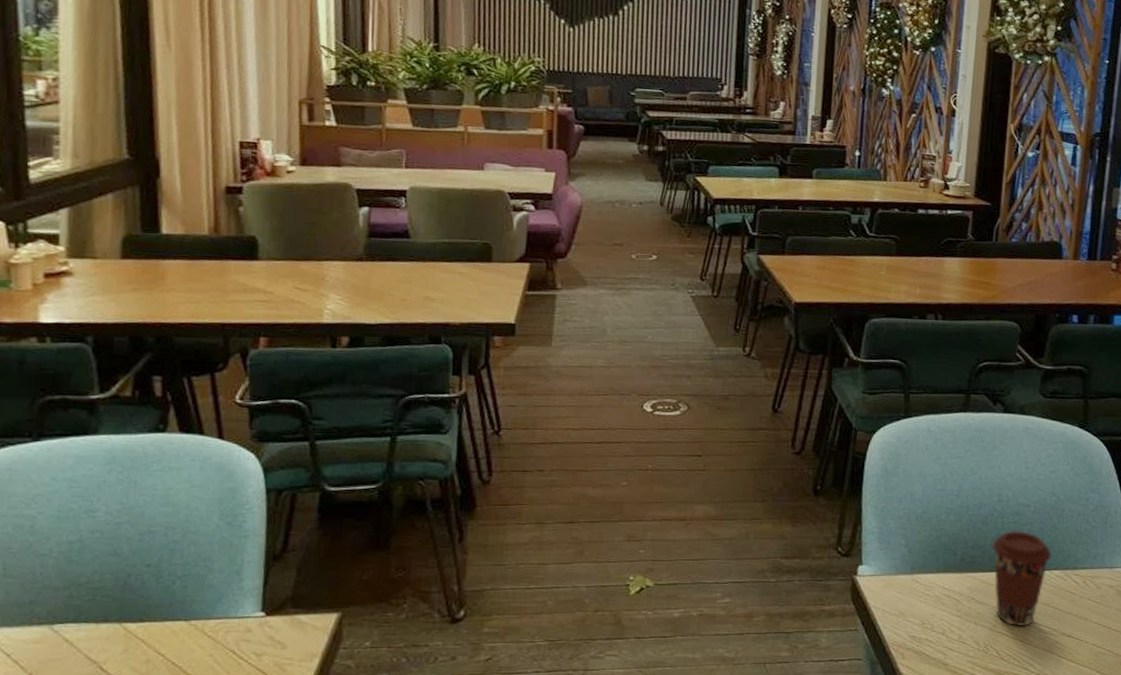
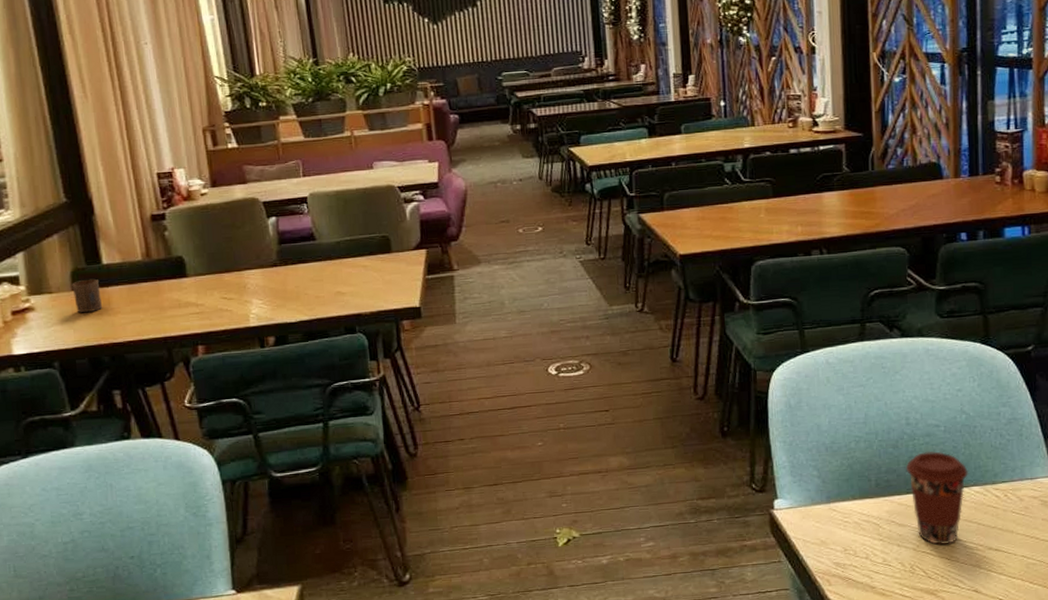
cup: none [121,248,155,286] -> present [72,279,102,313]

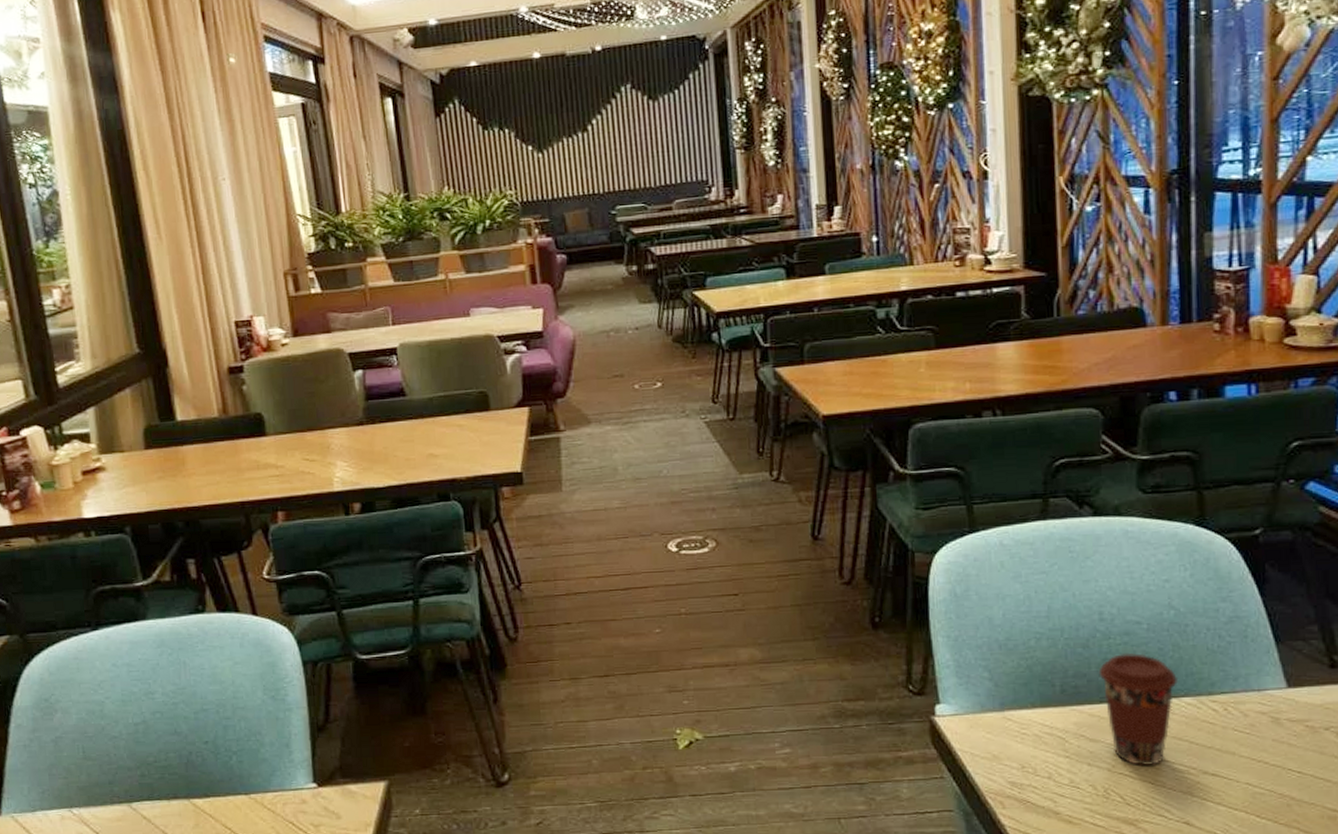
cup: present [72,279,102,313] -> none [144,436,176,474]

